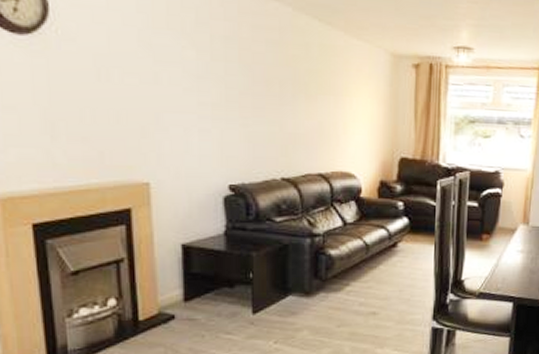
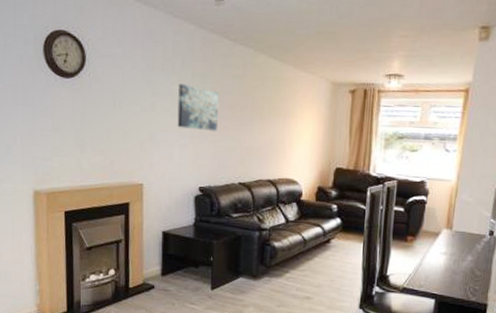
wall art: none [192,48,250,112] -> present [177,83,220,131]

